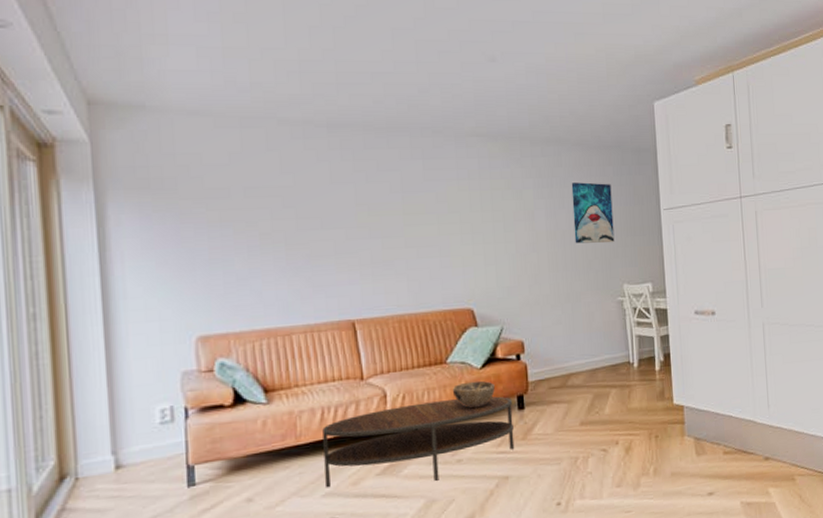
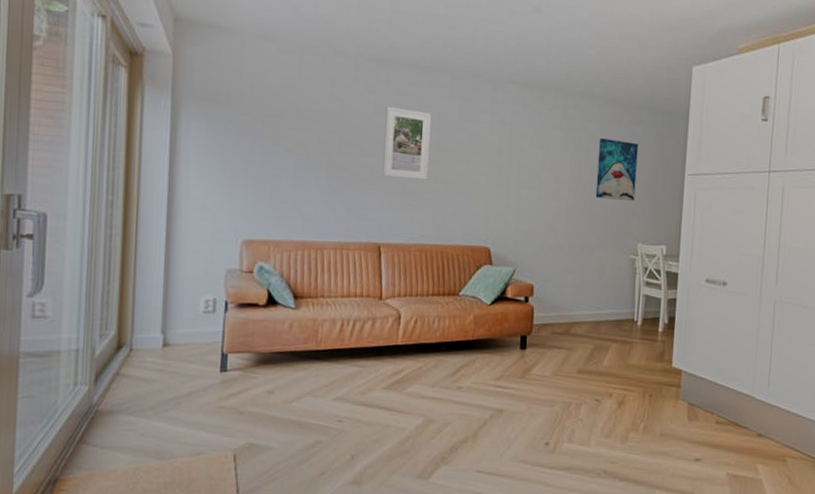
coffee table: present [322,396,515,488] -> none [337,329,515,403]
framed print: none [343,174,397,249] -> present [382,107,431,180]
decorative bowl: present [452,380,495,408] -> none [461,315,501,342]

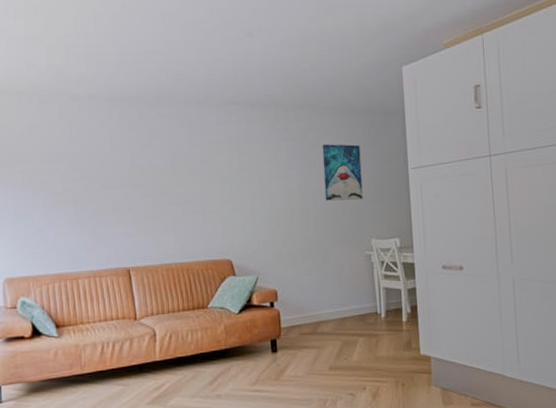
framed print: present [382,107,431,180] -> none [121,140,166,206]

